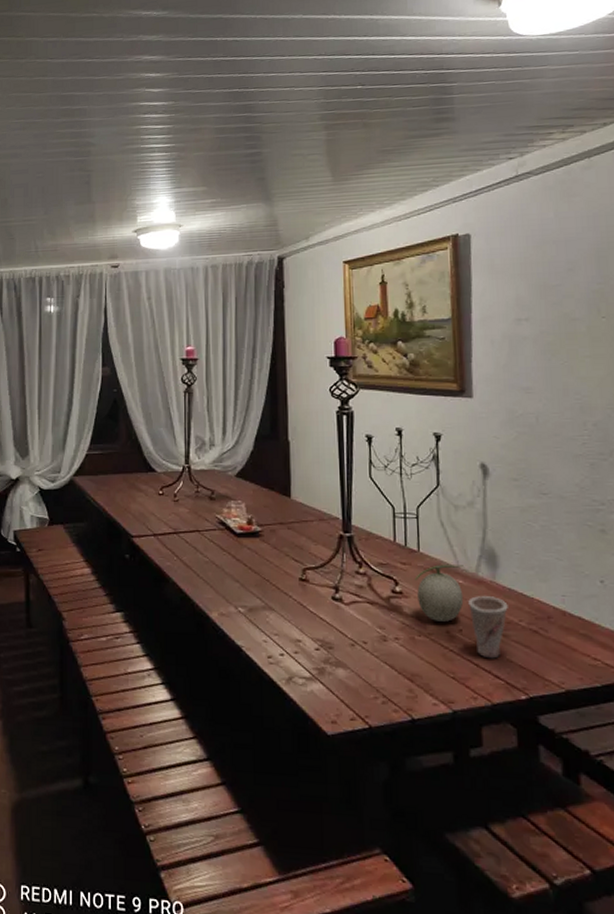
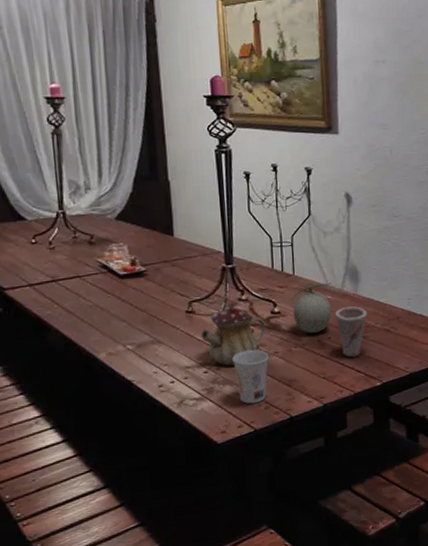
teapot: none [313,574,386,646] -> present [200,302,266,366]
cup: none [347,630,389,695] -> present [232,349,270,404]

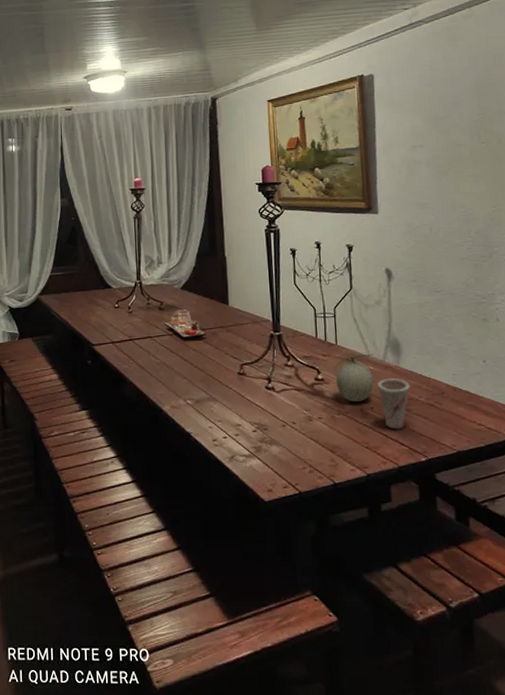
teapot: present [200,302,266,366] -> none [250,367,311,427]
cup: present [232,349,270,404] -> none [279,413,314,466]

